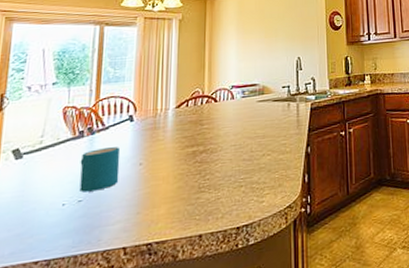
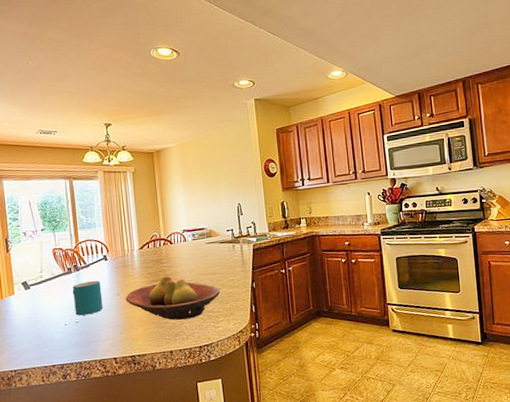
fruit bowl: none [150,139,269,195] -> present [125,275,221,320]

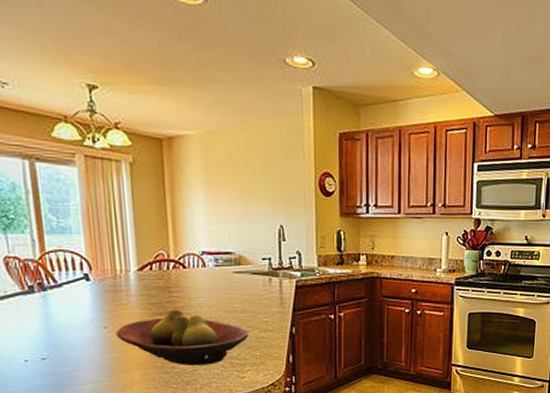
mug: present [72,281,103,316] -> none [35,307,83,350]

